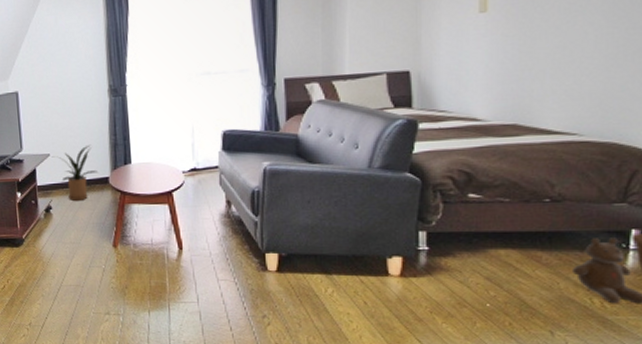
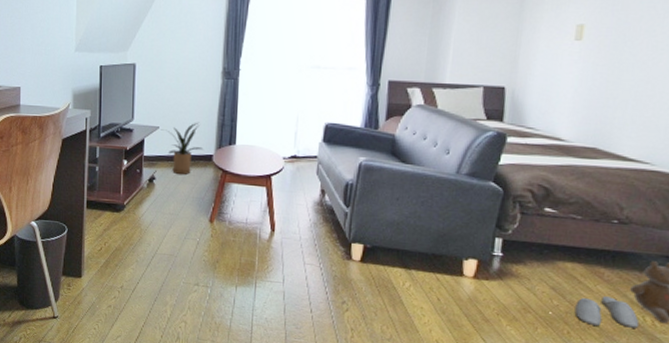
slippers: none [514,281,587,315] -> present [574,296,640,328]

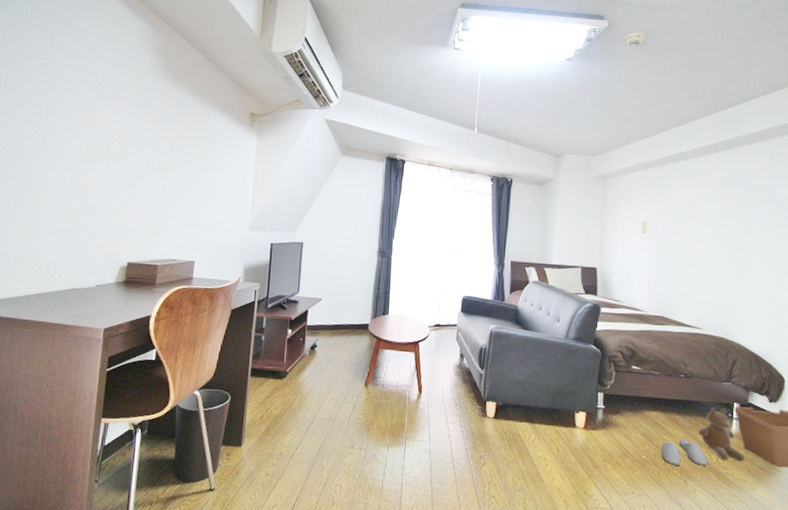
house plant: present [160,122,204,174] -> none [323,294,361,342]

